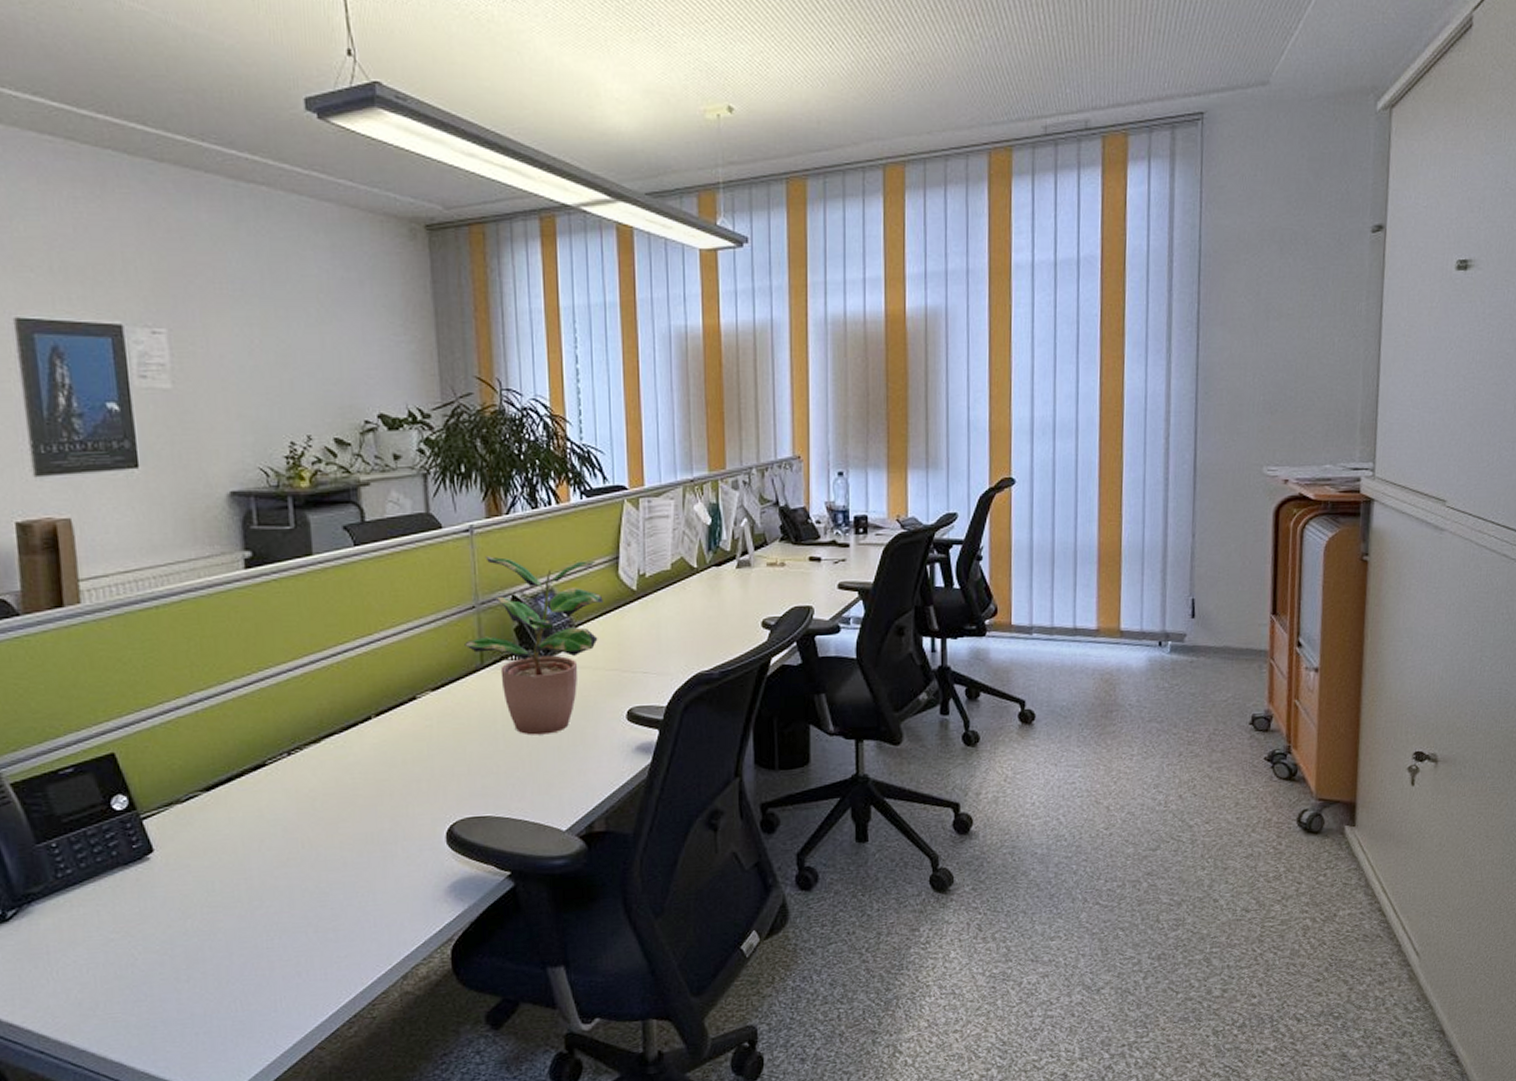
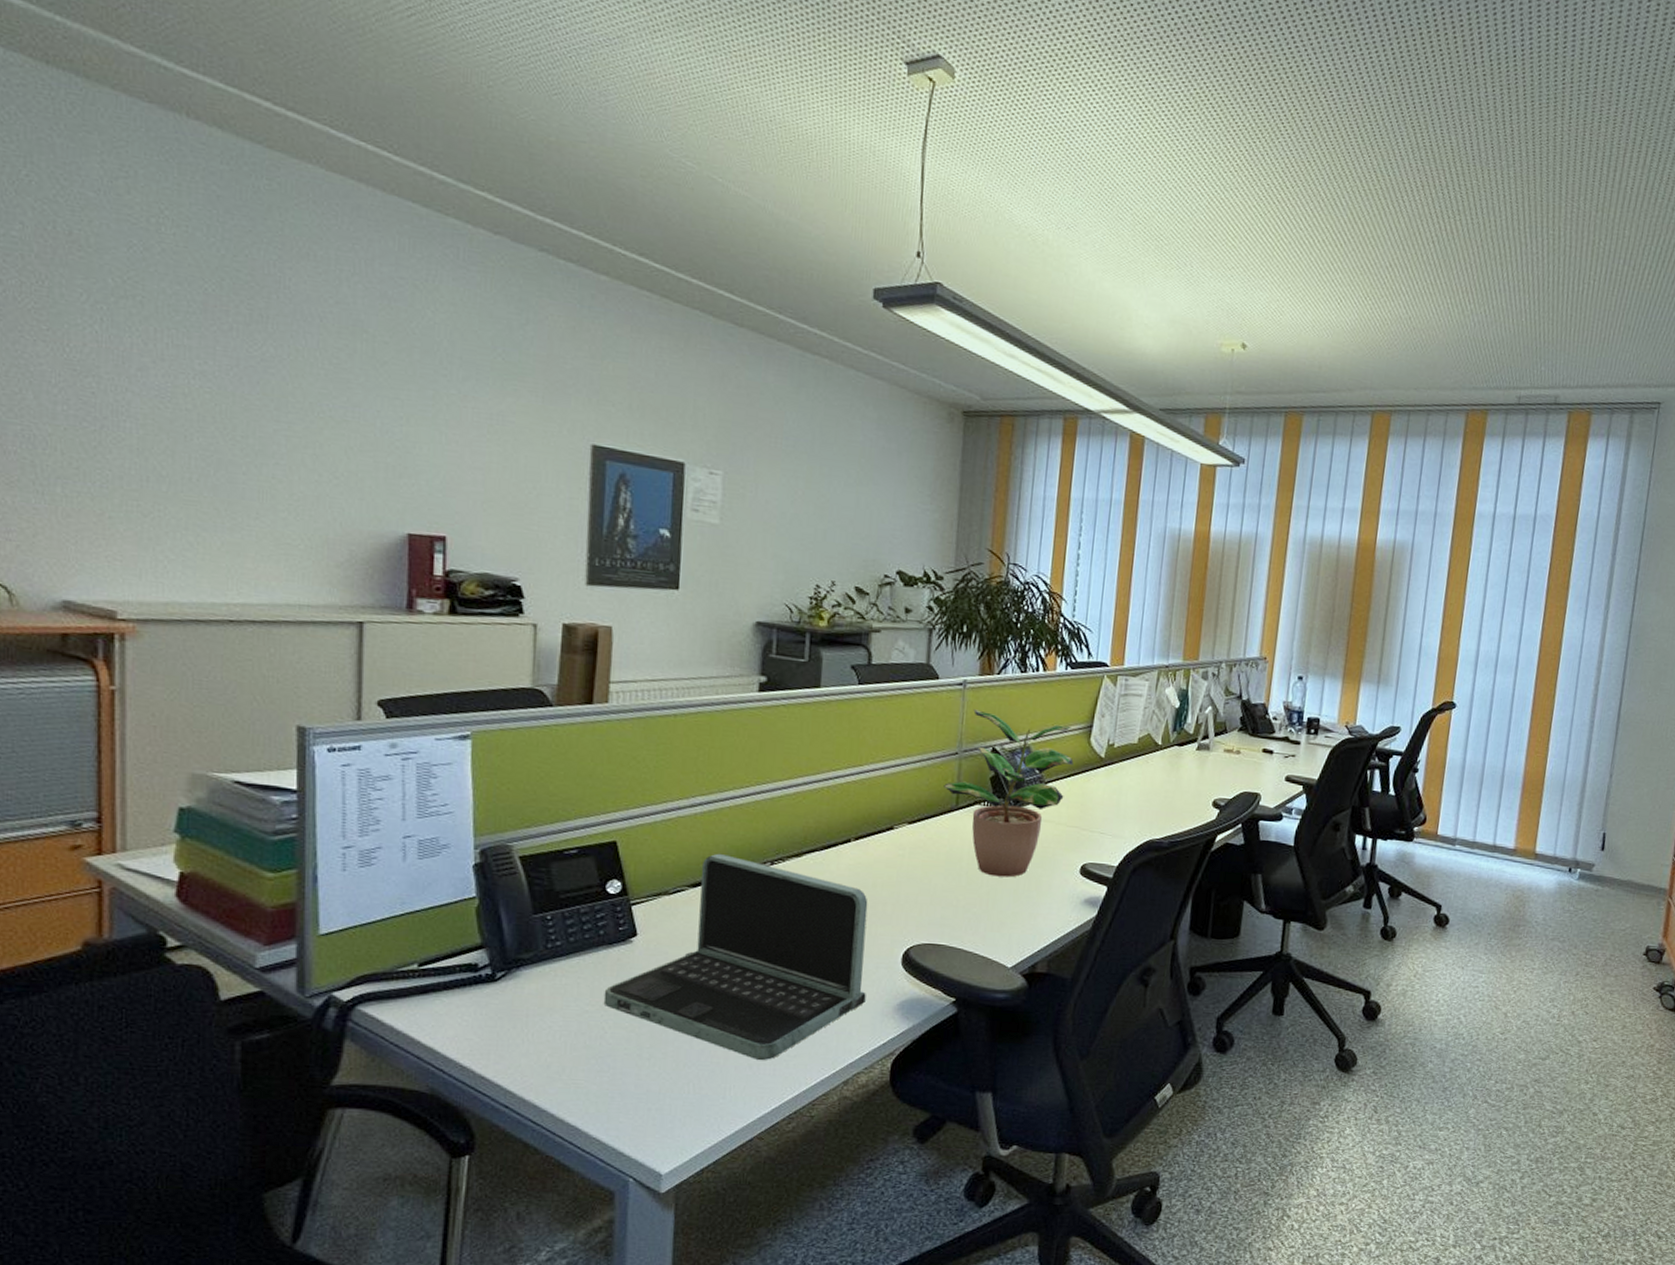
laptop: none [127,750,413,966] -> present [603,853,868,1060]

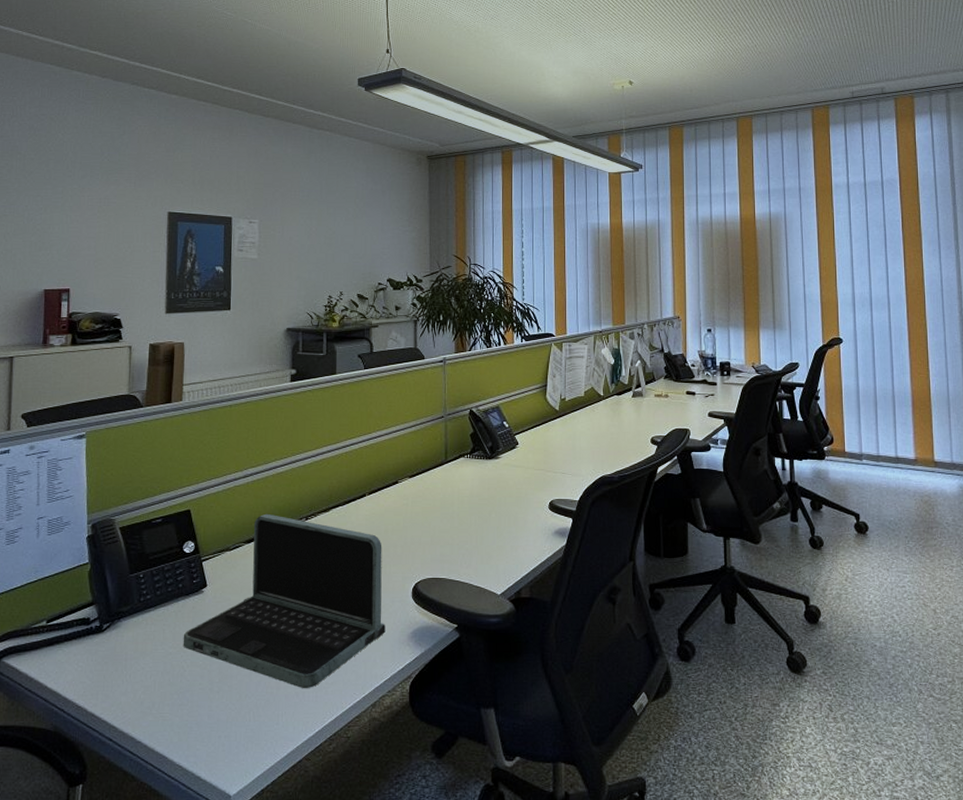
potted plant: present [944,709,1074,878] -> none [435,380,535,517]

